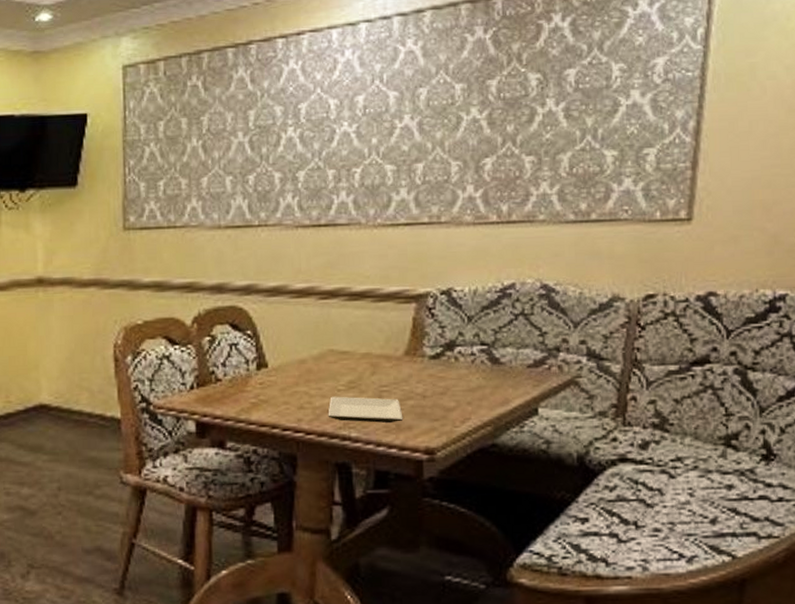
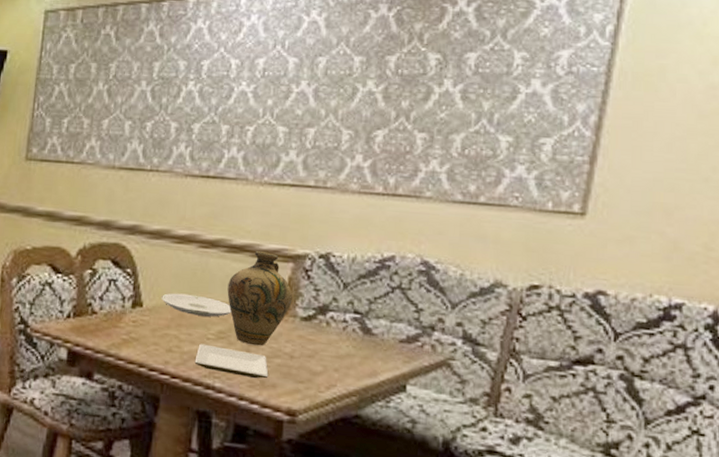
plate: none [285,348,360,369] -> present [160,293,232,317]
jug: none [352,295,419,391] -> present [227,251,293,346]

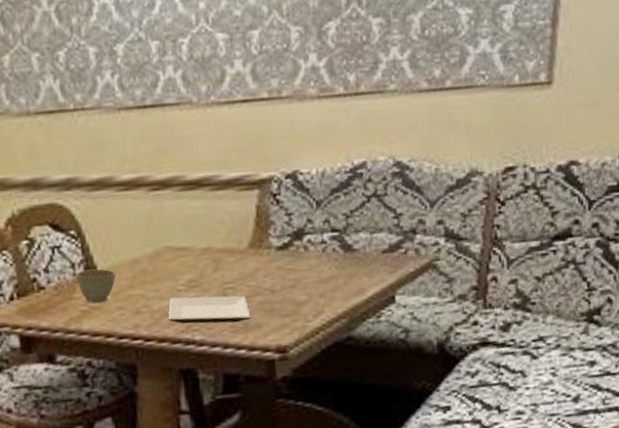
cup: none [123,304,158,335] -> present [75,268,116,303]
plate: present [160,293,232,317] -> none [116,245,200,268]
jug: present [227,251,293,346] -> none [190,182,264,288]

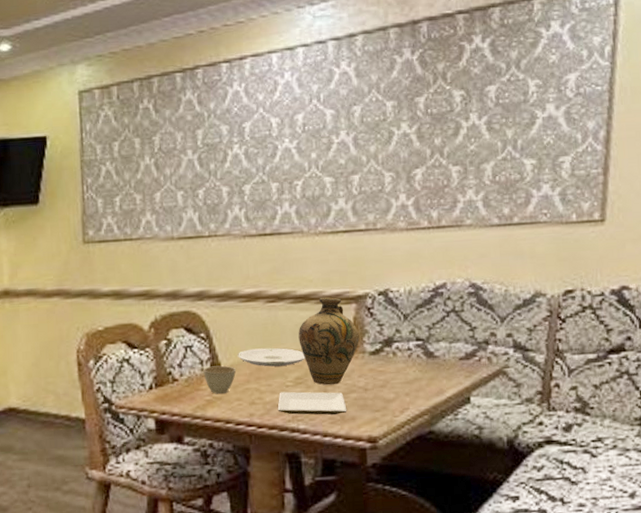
plate: none [116,245,200,268] -> present [237,347,305,367]
jug: none [190,182,264,288] -> present [298,297,359,386]

